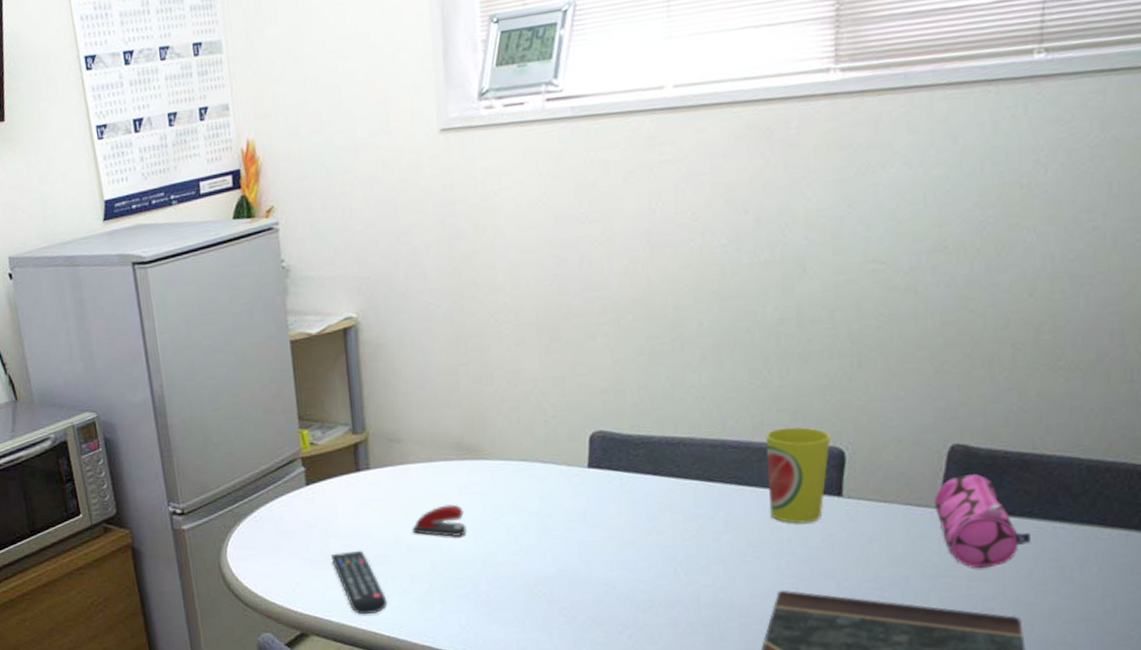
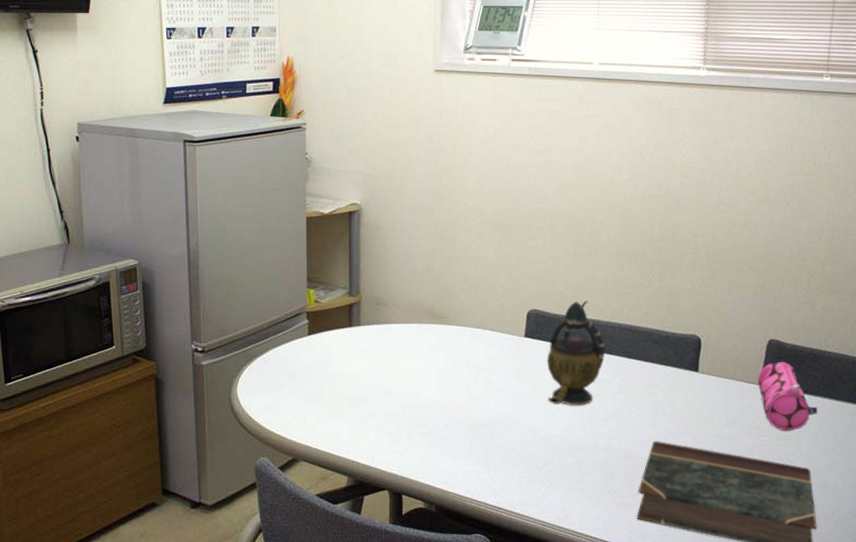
remote control: present [331,550,387,615] -> none [323,391,365,446]
stapler: present [412,504,467,538] -> none [389,359,431,386]
teapot: none [621,413,704,552] -> present [547,300,605,406]
cup: present [766,426,831,524] -> none [649,318,692,390]

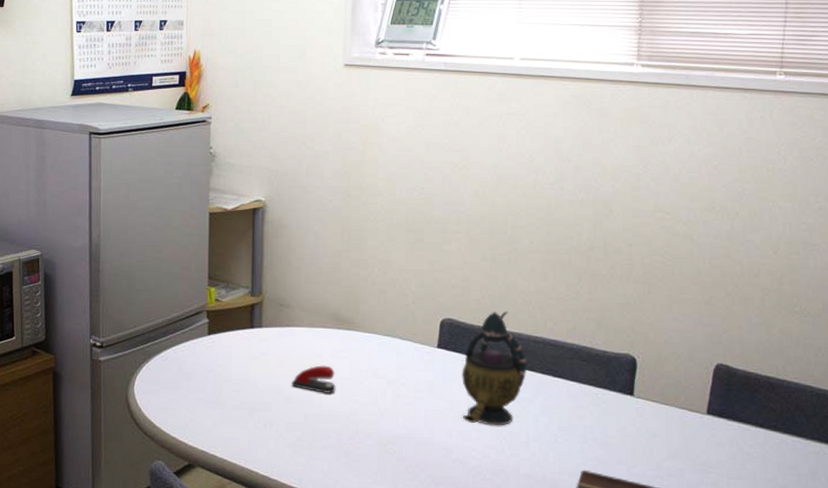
stapler: none [389,359,431,386] -> present [291,365,336,394]
pencil case: present [758,362,817,431] -> none [704,389,775,469]

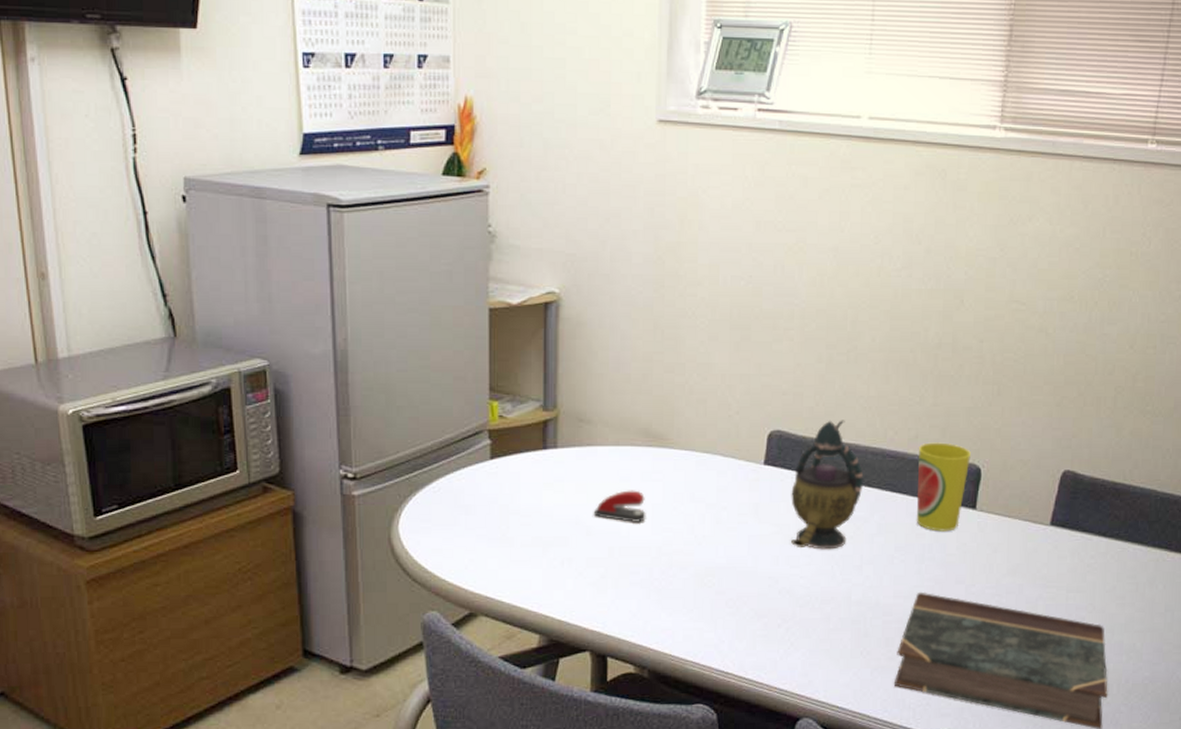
cup: none [577,333,626,415] -> present [917,442,971,532]

